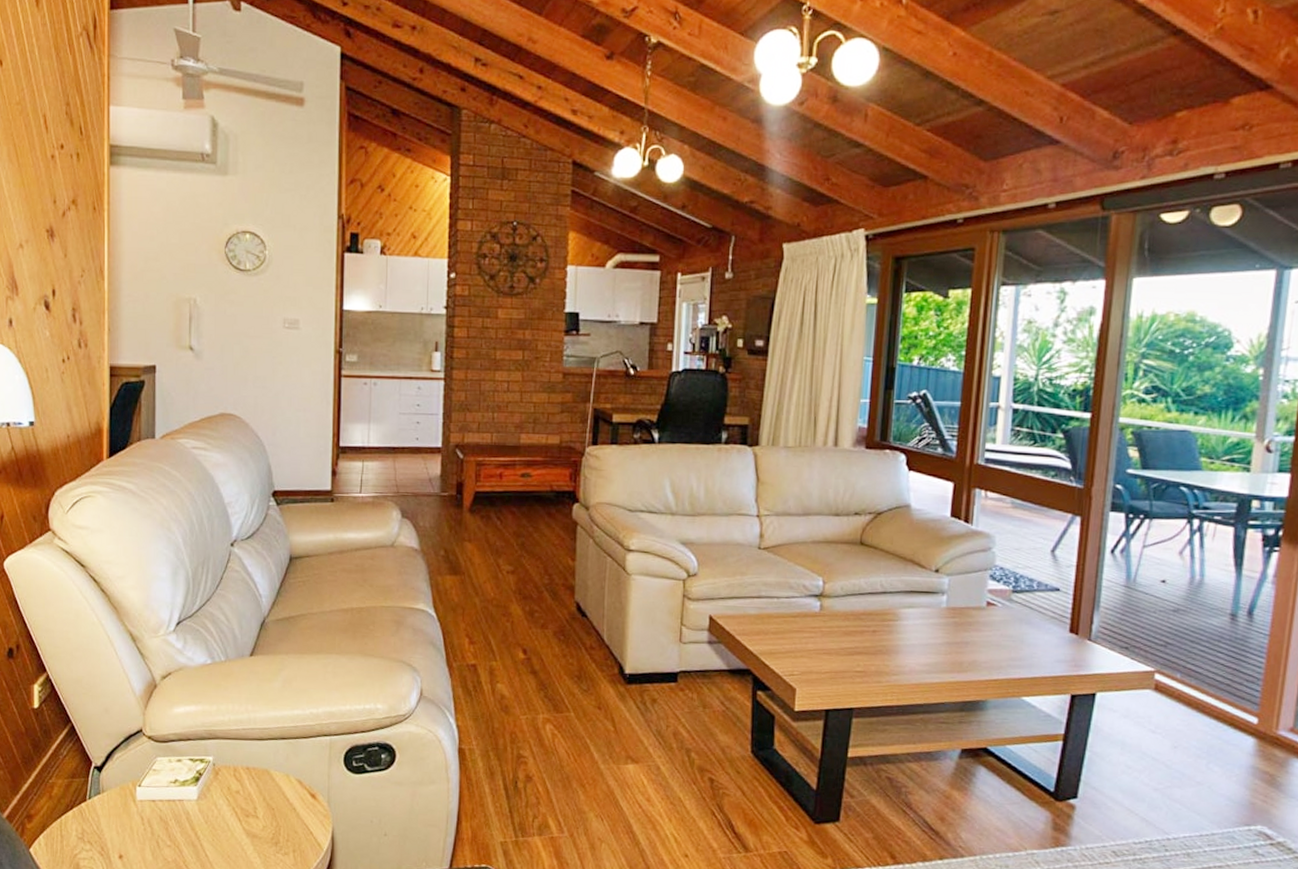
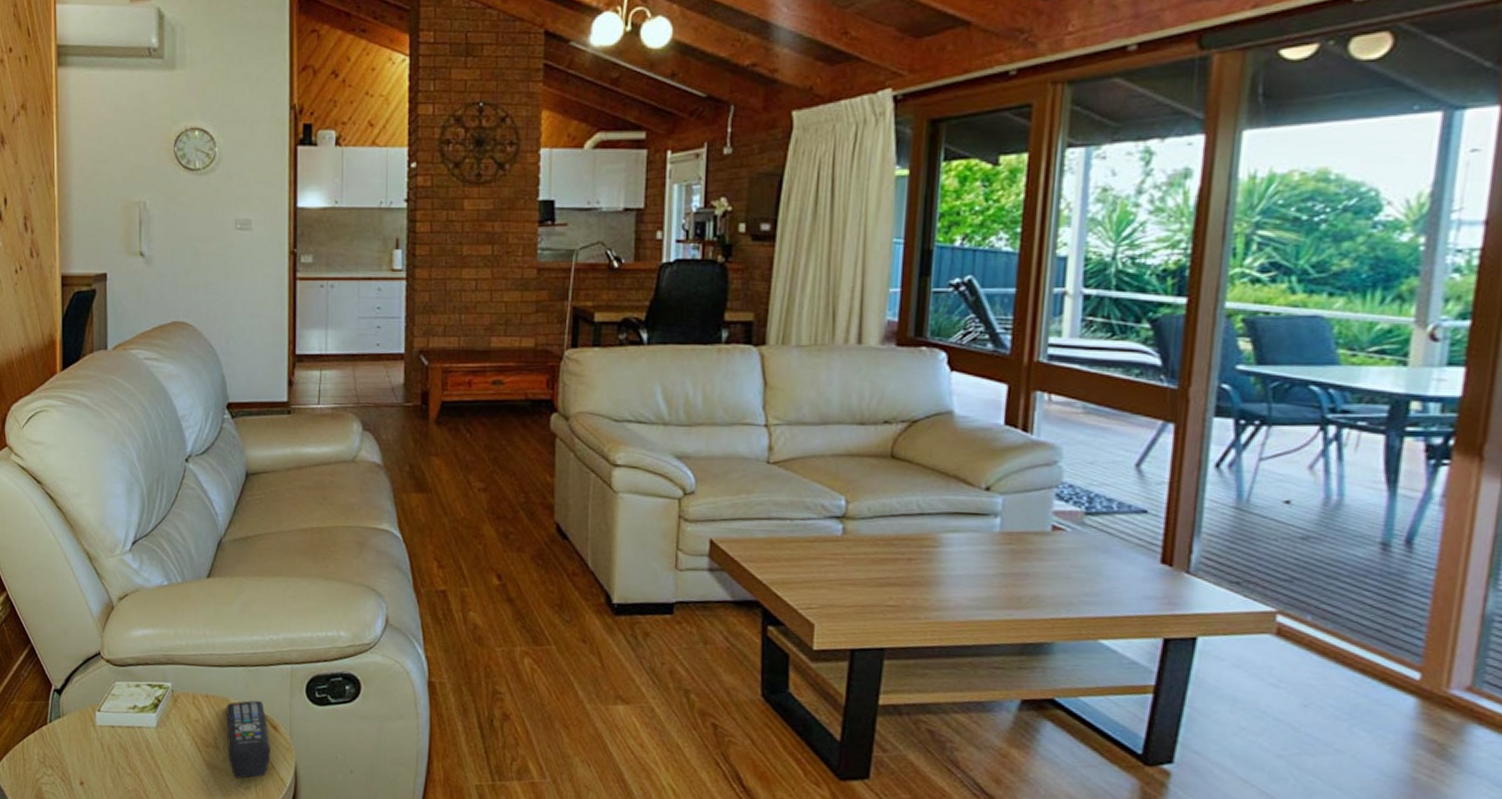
remote control: none [266,770,309,846] -> present [226,700,271,779]

